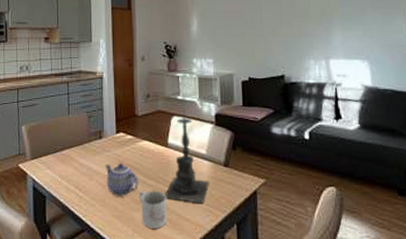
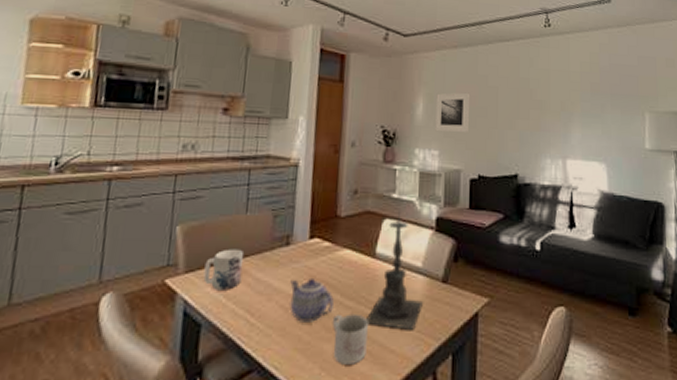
mug: none [44,142,70,172] -> present [203,249,244,290]
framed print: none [208,8,237,43] -> present [435,92,471,132]

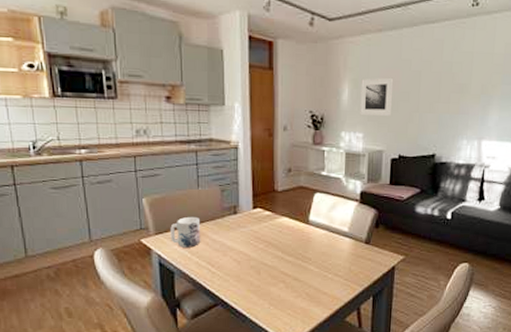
teapot: present [290,277,334,322] -> none [240,239,276,272]
mug: present [332,313,368,365] -> none [276,266,305,302]
candle holder: present [366,209,424,330] -> none [304,185,350,278]

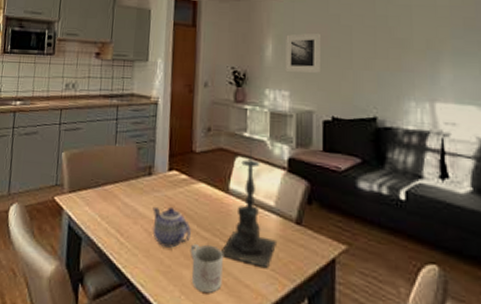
mug: present [170,216,201,248] -> none [83,174,114,211]
teapot: none [240,239,276,272] -> present [152,206,191,248]
mug: none [276,266,305,302] -> present [190,243,223,293]
candle holder: none [304,185,350,278] -> present [222,148,278,268]

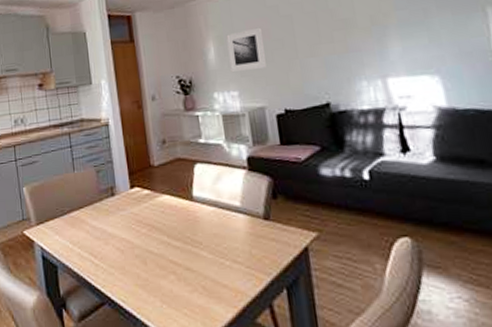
teapot: present [152,206,191,248] -> none [121,222,163,262]
mug: present [190,243,223,293] -> none [164,252,201,298]
candle holder: present [222,148,278,268] -> none [195,153,249,266]

